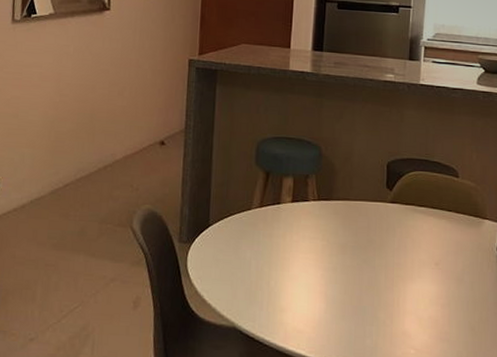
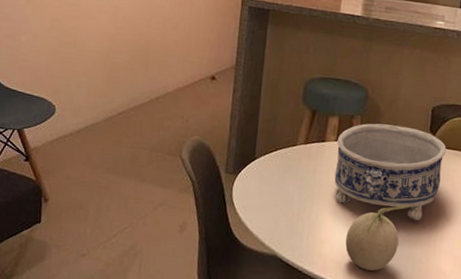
decorative bowl: none [292,182,404,282] -> present [334,123,447,221]
fruit: none [307,265,372,338] -> present [345,204,411,271]

